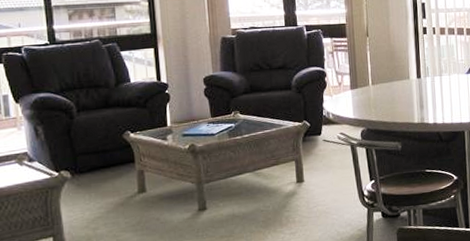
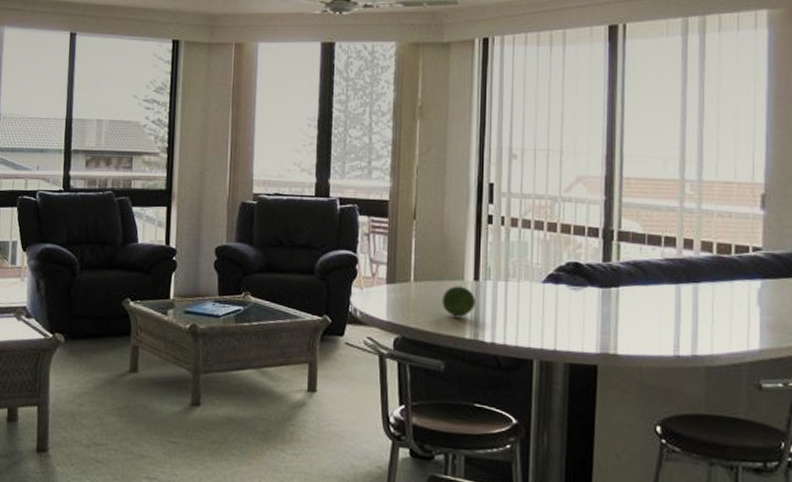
fruit: none [394,84,420,108] -> present [442,286,475,317]

